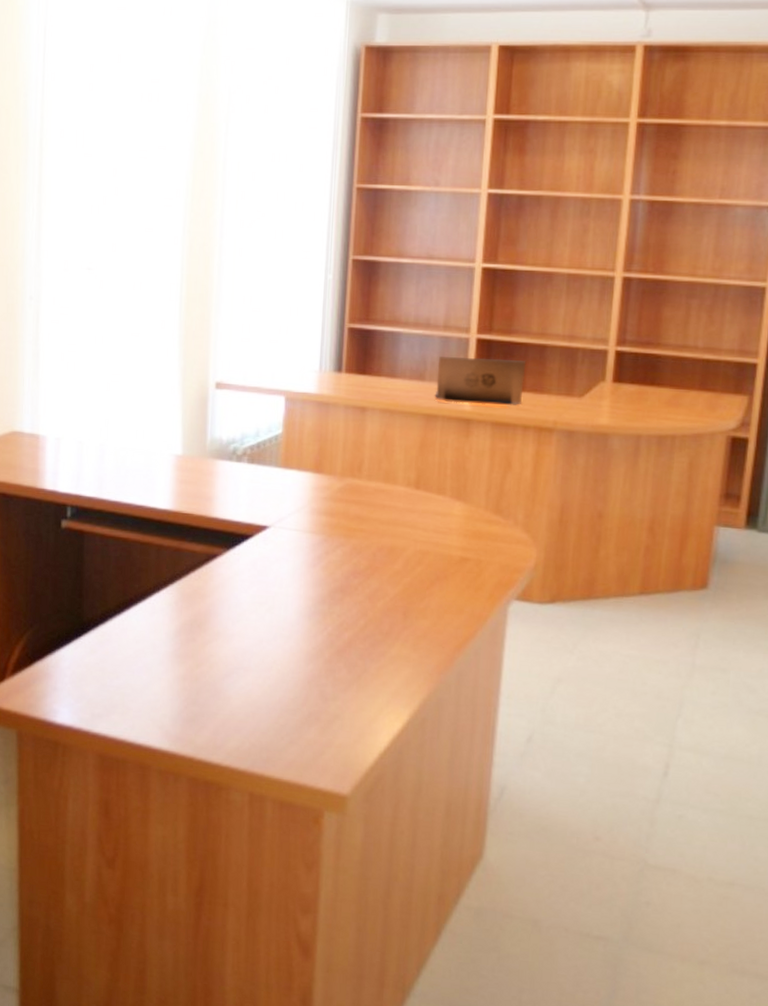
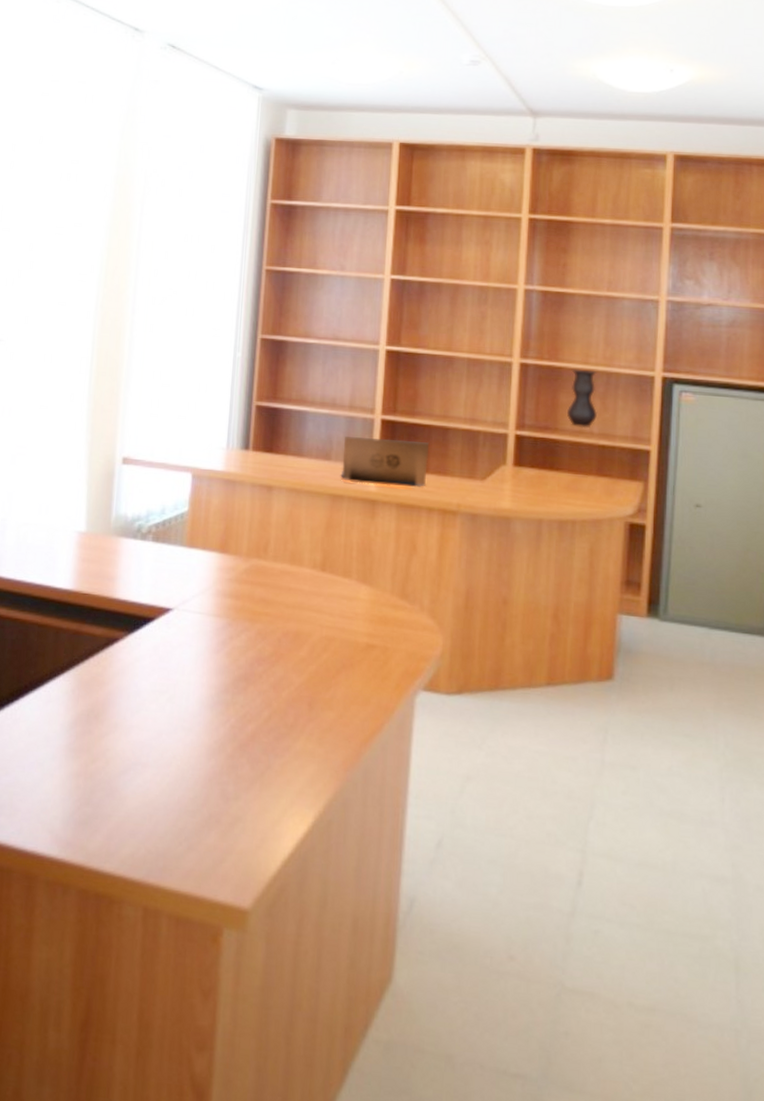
vase: none [671,281,704,343] -> present [567,369,597,429]

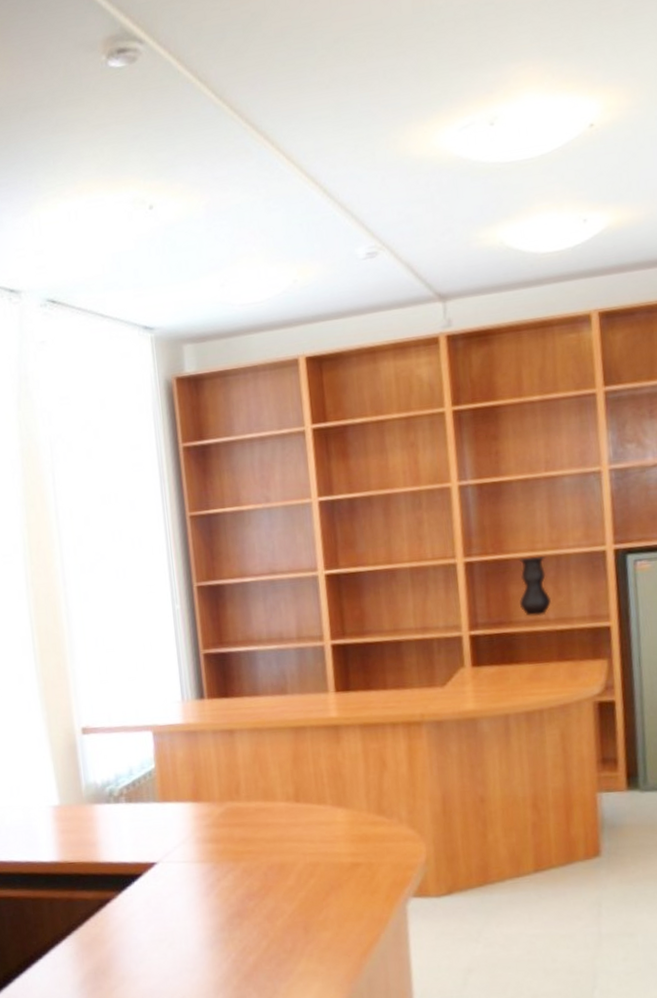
laptop: present [341,437,429,487] -> none [298,659,387,712]

